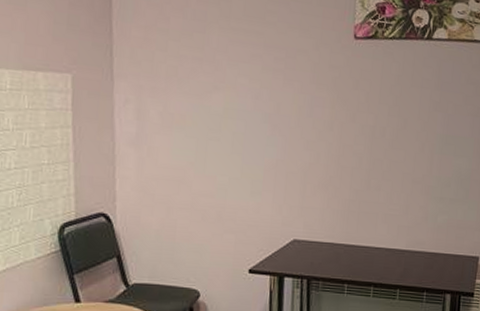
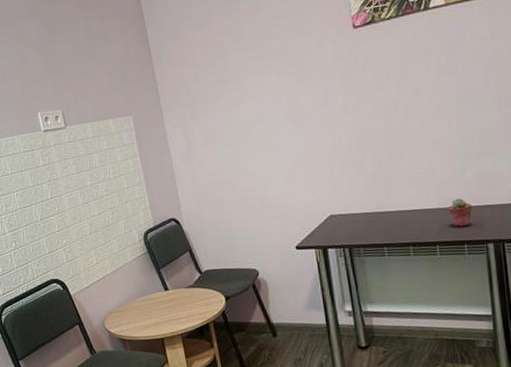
potted succulent: none [415,243,438,273] -> present [448,198,473,227]

